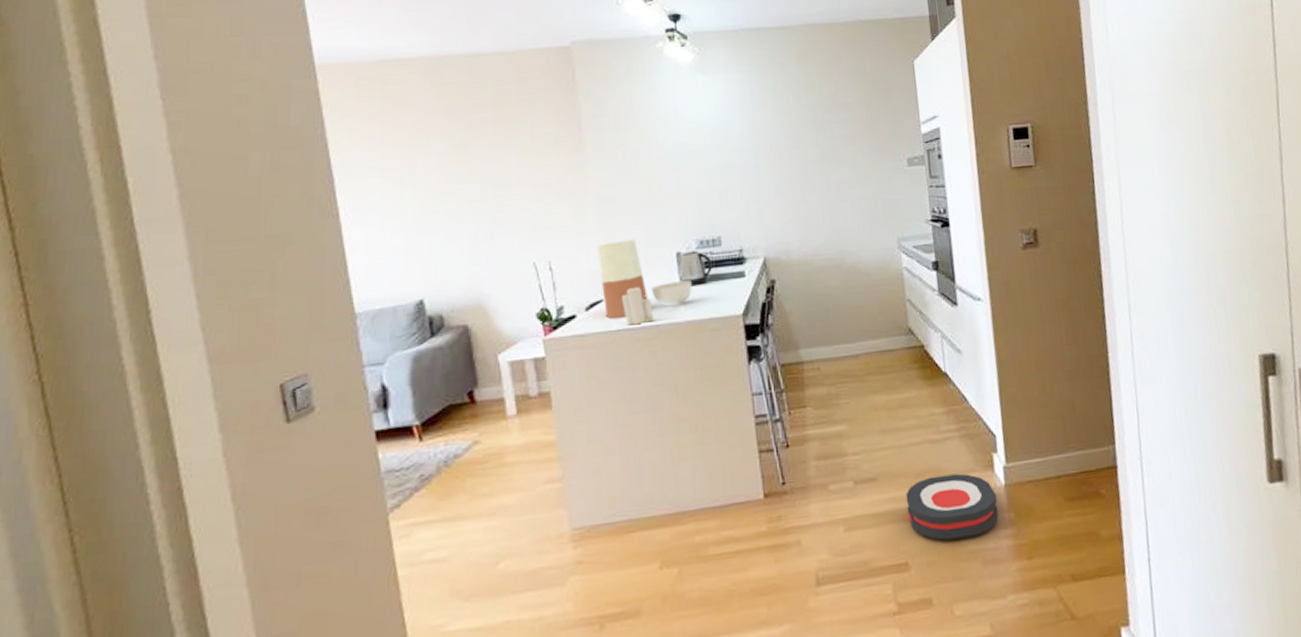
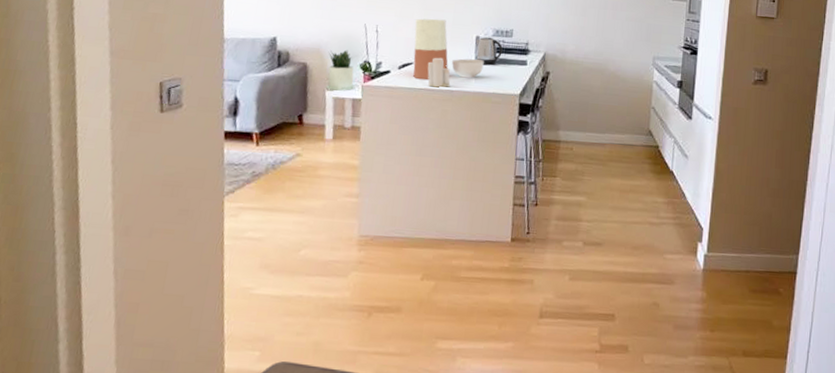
planter: none [494,299,535,354] -> present [325,50,356,92]
robot vacuum: present [905,473,999,541] -> none [620,251,695,305]

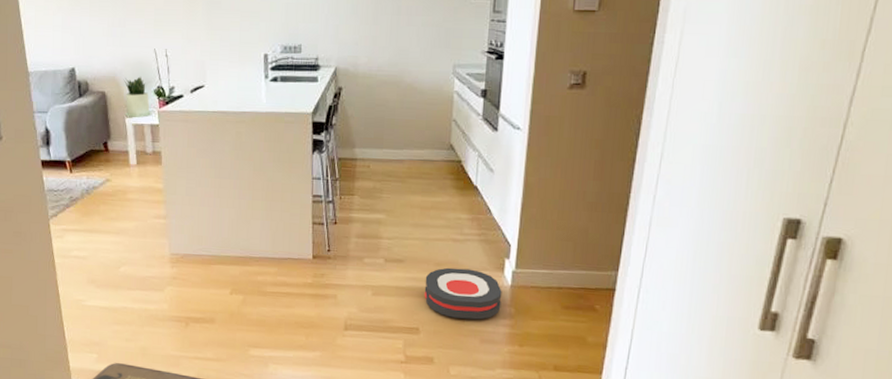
vase: present [413,18,448,81] -> none [202,38,239,103]
candle: present [427,56,451,88] -> none [218,77,243,110]
bowl: present [451,58,484,79] -> none [241,78,274,99]
kettle: present [475,36,503,66] -> none [264,54,292,85]
robot vacuum: none [620,251,695,305] -> present [424,267,502,320]

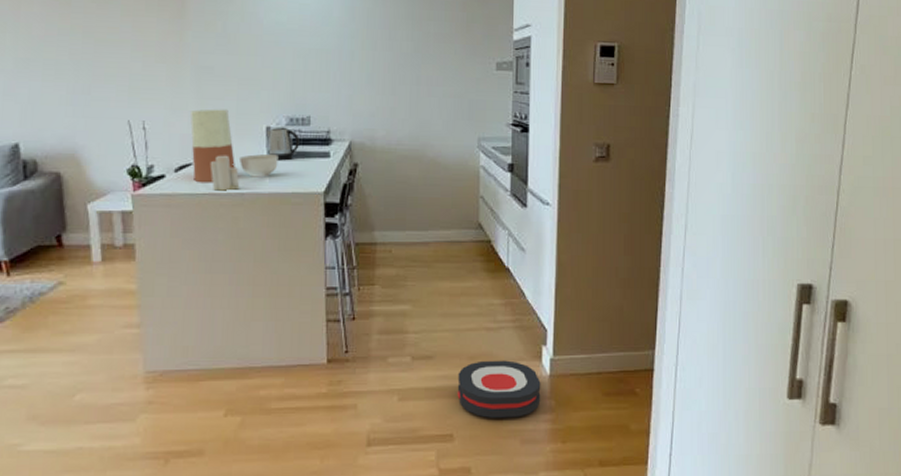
planter: present [124,76,152,118] -> none [86,153,124,204]
vase: none [202,38,239,103] -> present [190,109,235,183]
candle: none [218,77,243,110] -> present [210,153,240,191]
bowl: none [241,78,274,99] -> present [238,154,278,178]
kettle: none [264,54,292,85] -> present [266,126,300,161]

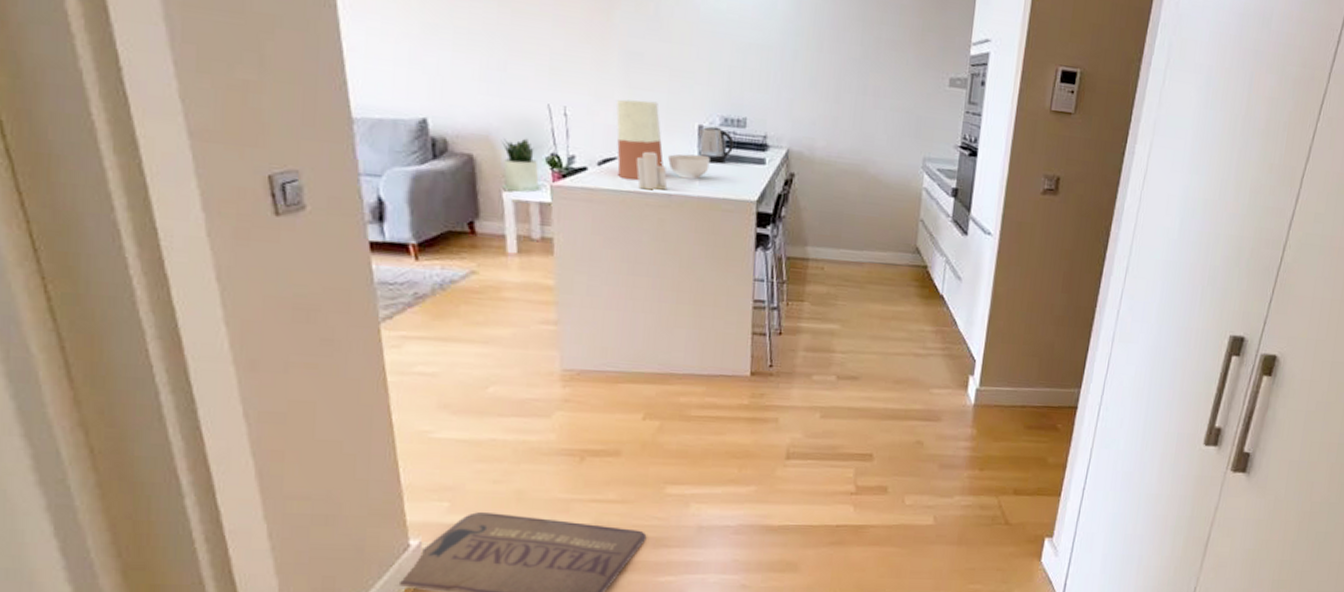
planter: none [86,153,124,204] -> present [501,138,542,193]
robot vacuum: present [457,360,541,418] -> none [880,385,965,443]

